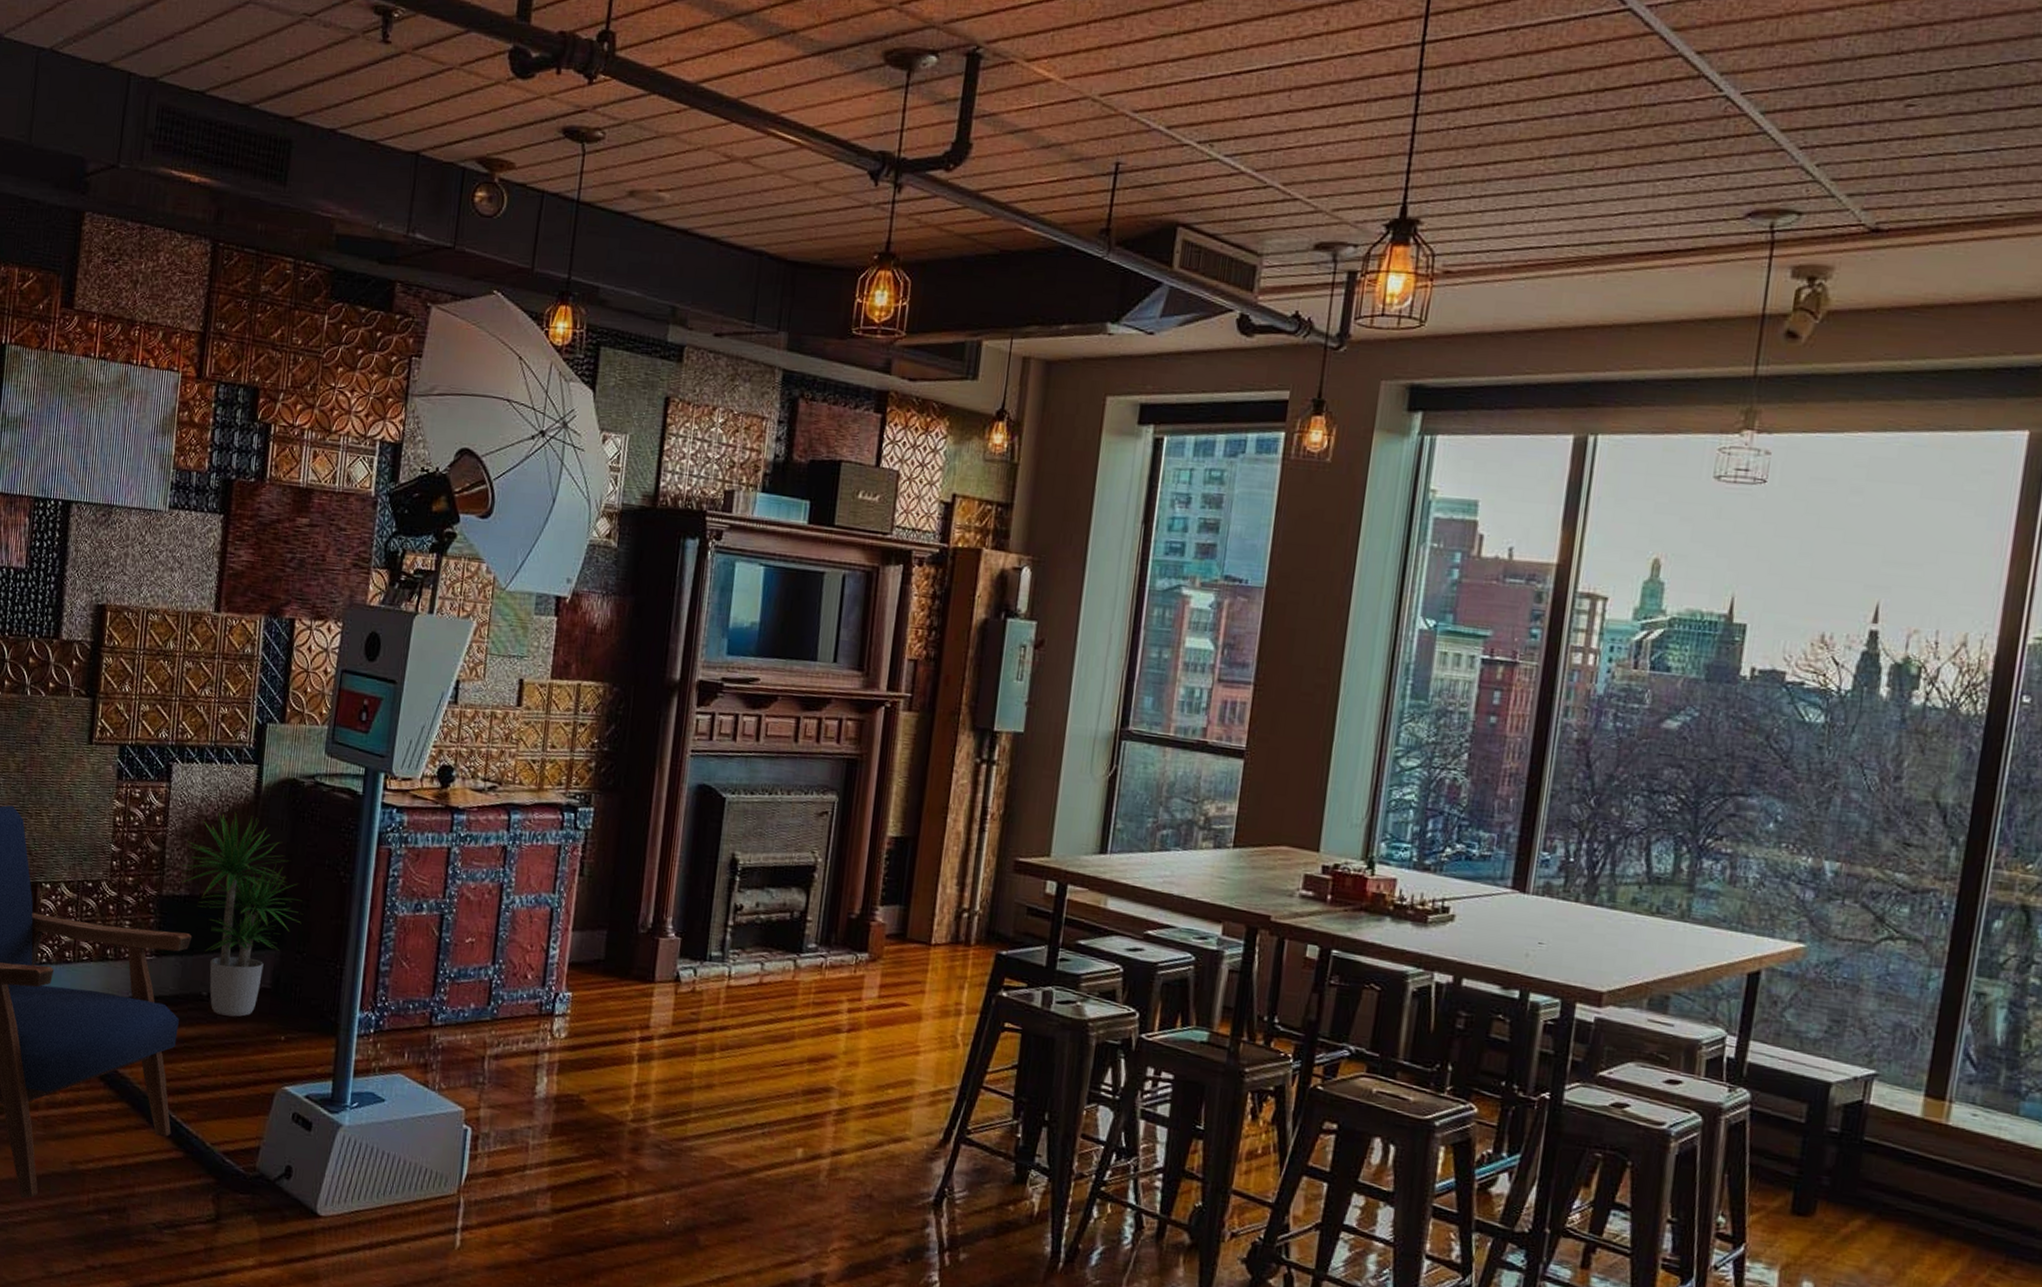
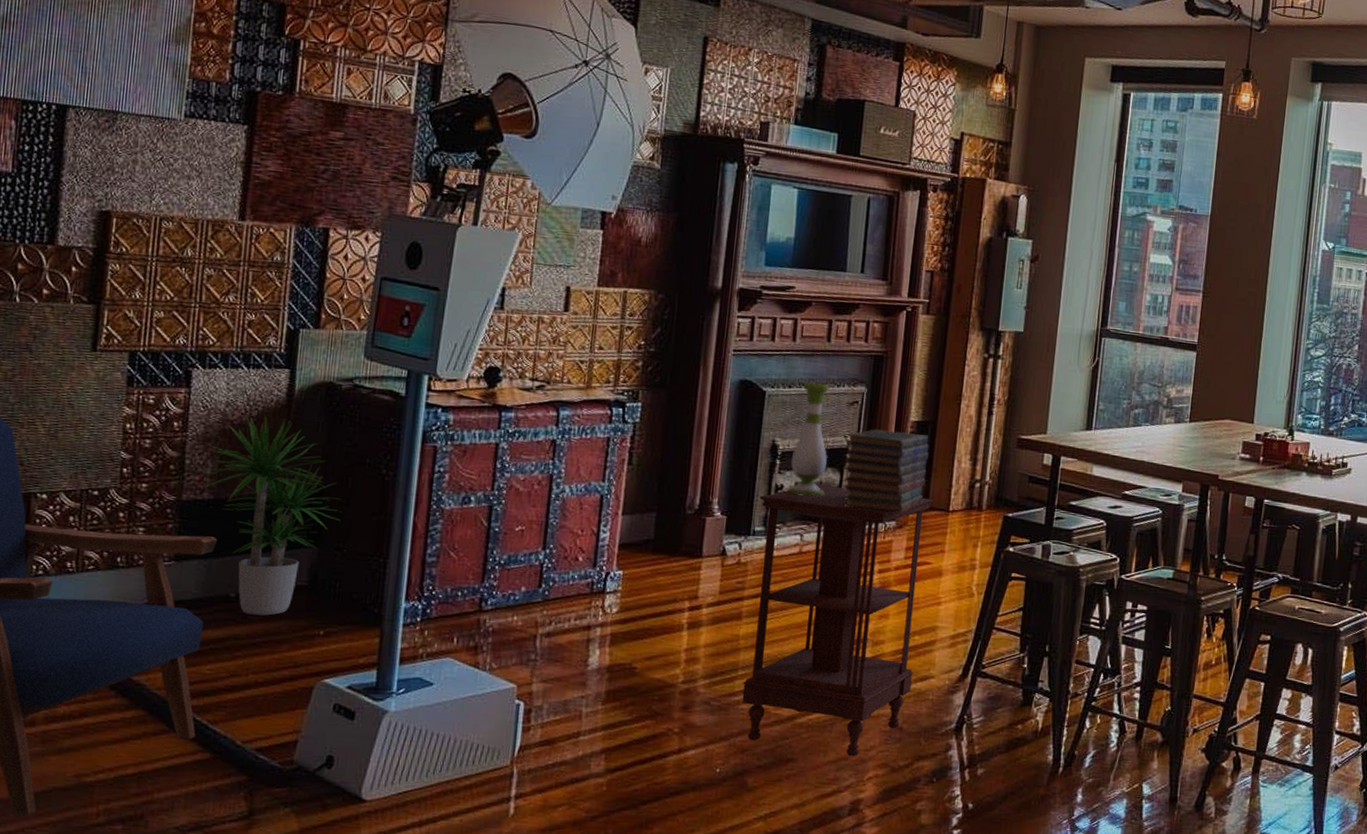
side table: none [694,906,913,1223] -> present [742,484,934,757]
vase: none [747,788,796,920] -> present [787,382,830,497]
book stack: none [809,844,909,945] -> present [843,429,929,514]

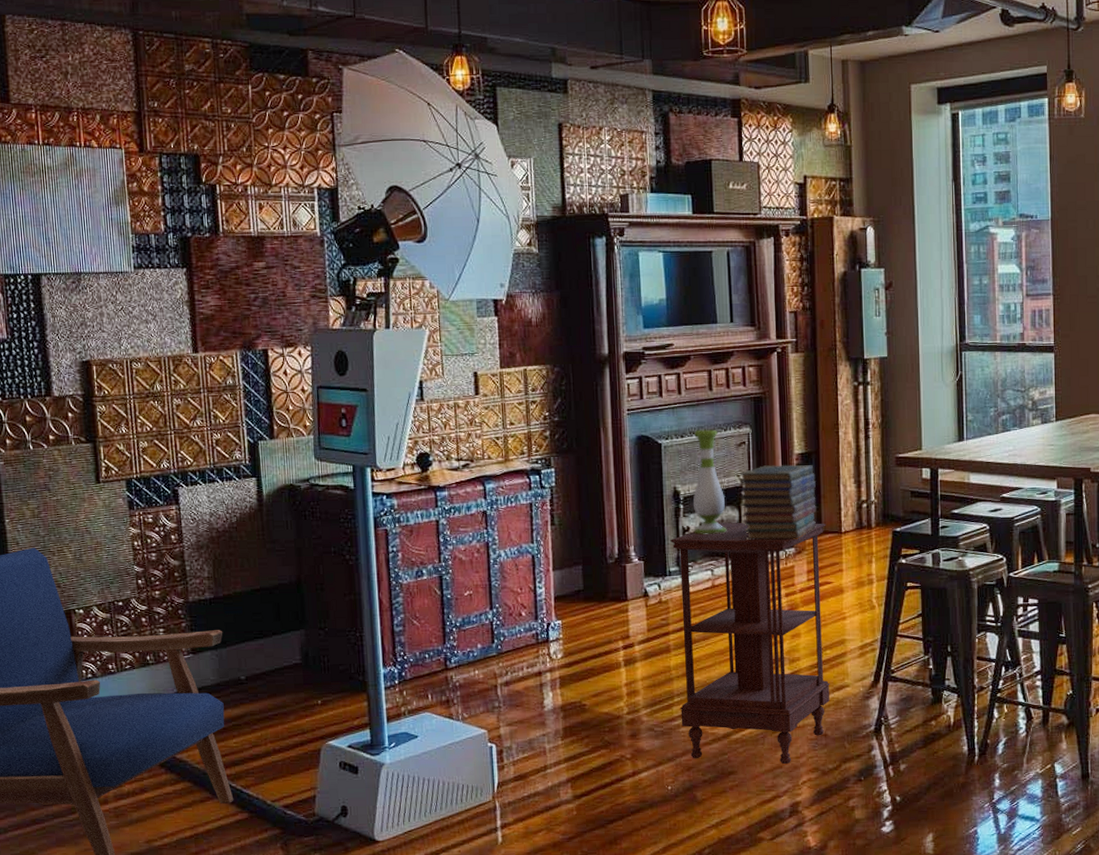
potted plant: present [199,415,342,616] -> none [198,521,319,693]

